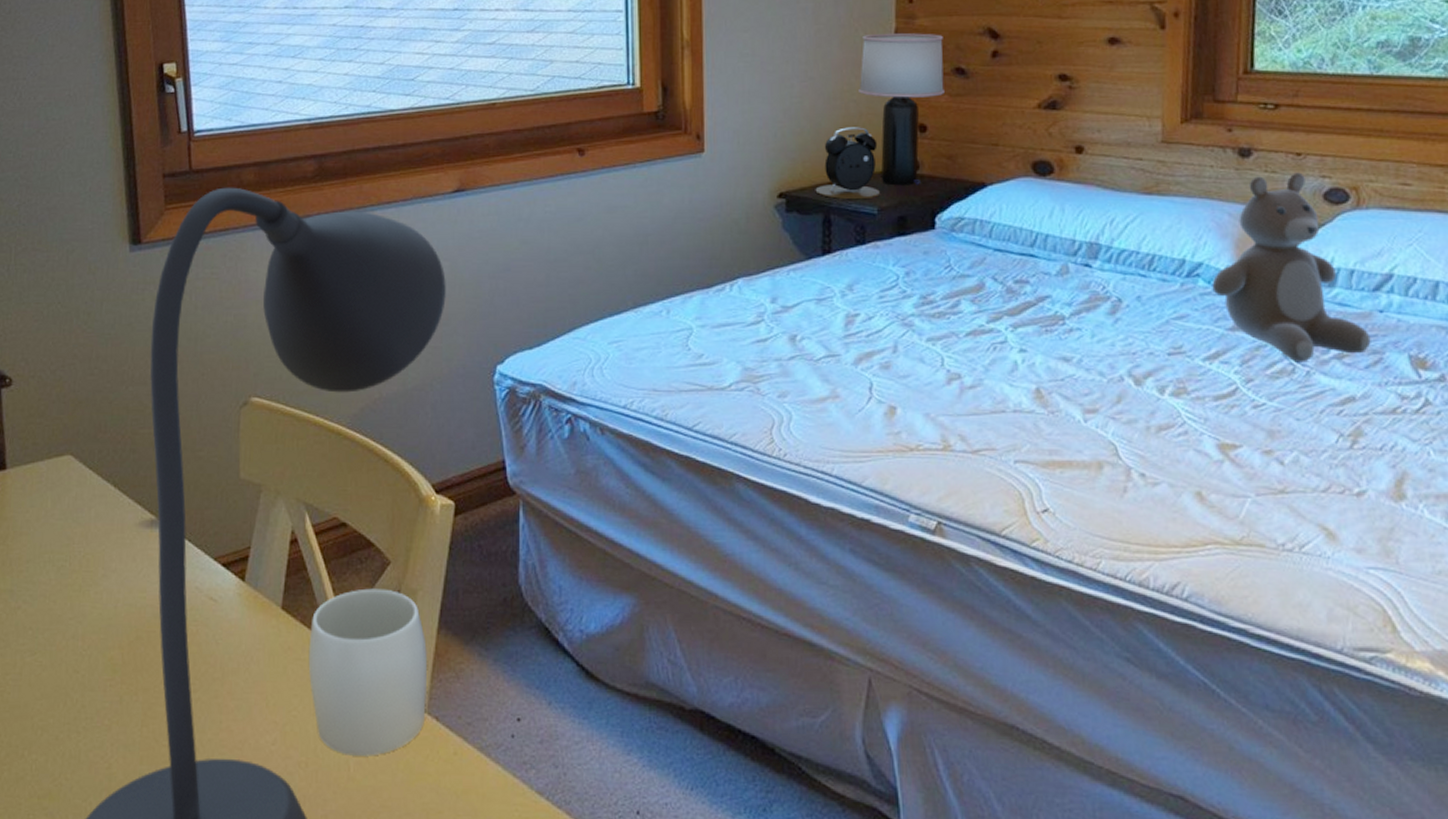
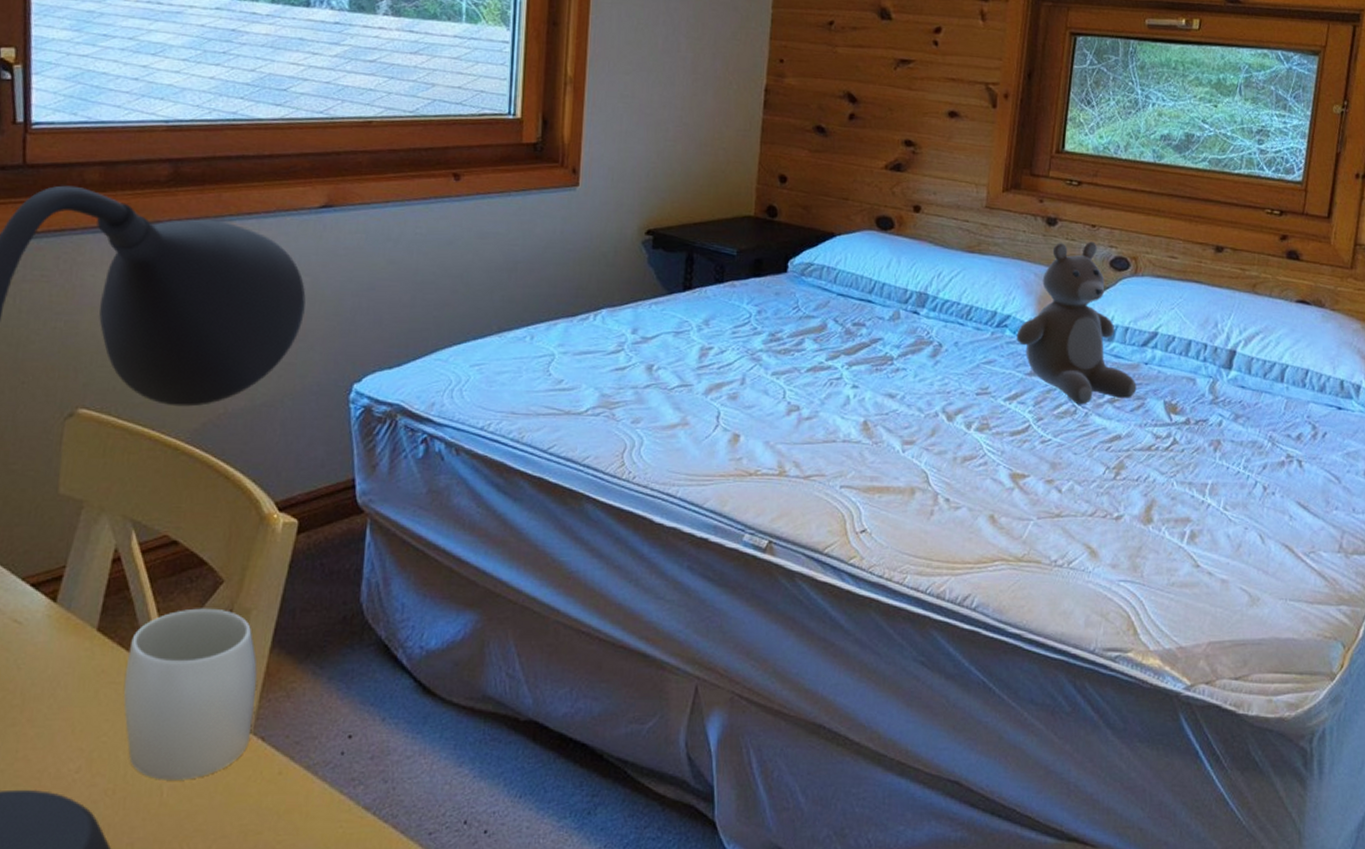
alarm clock: present [815,127,880,200] -> none [681,173,742,241]
table lamp: present [859,32,944,186] -> none [728,87,808,231]

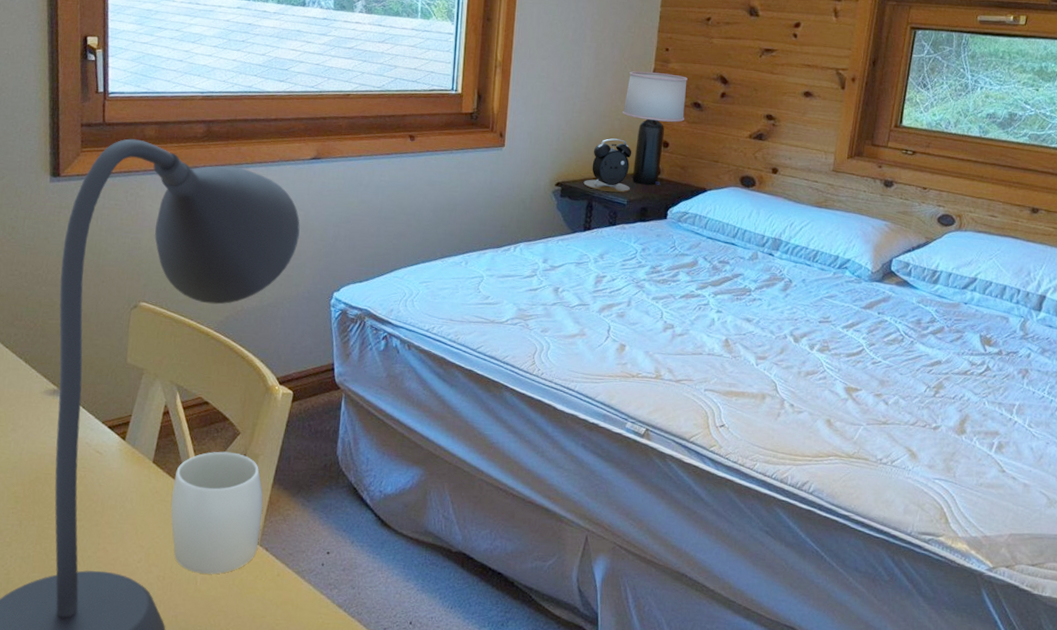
alarm clock: none [681,173,742,241] -> present [583,138,632,193]
table lamp: none [728,87,808,231] -> present [622,70,688,186]
bear: present [1016,241,1137,405] -> none [855,201,957,335]

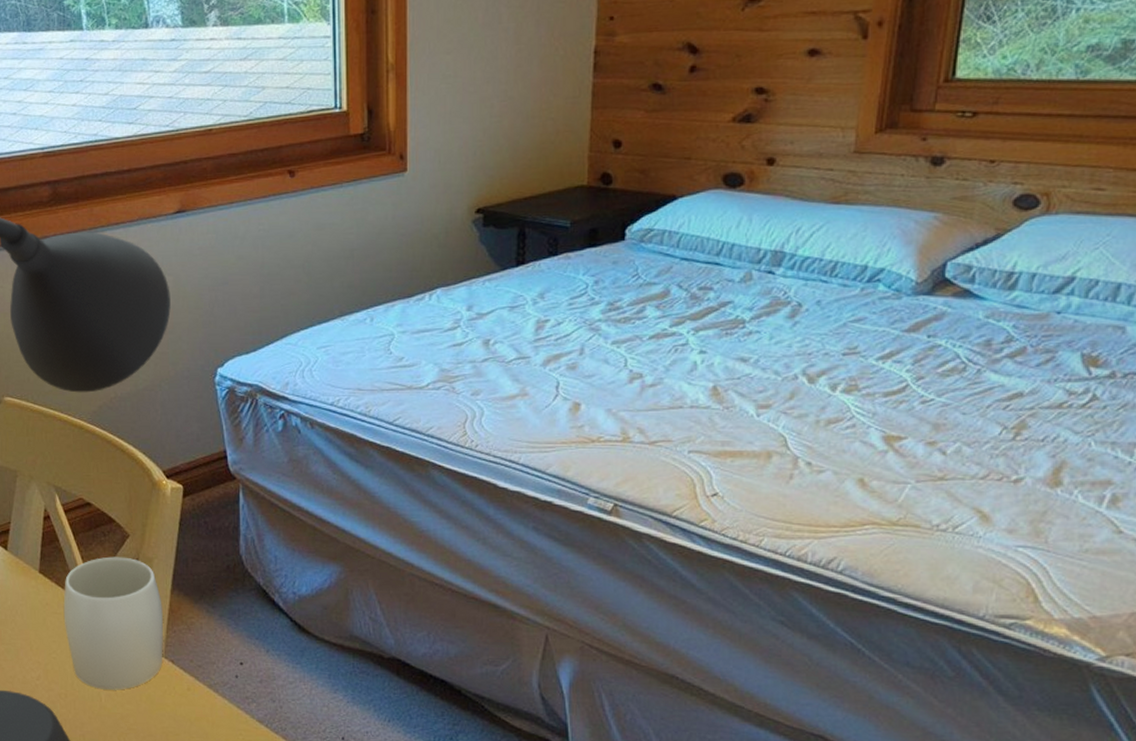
alarm clock: present [583,138,632,193] -> none [511,144,573,214]
table lamp: present [622,70,688,186] -> none [557,50,642,200]

